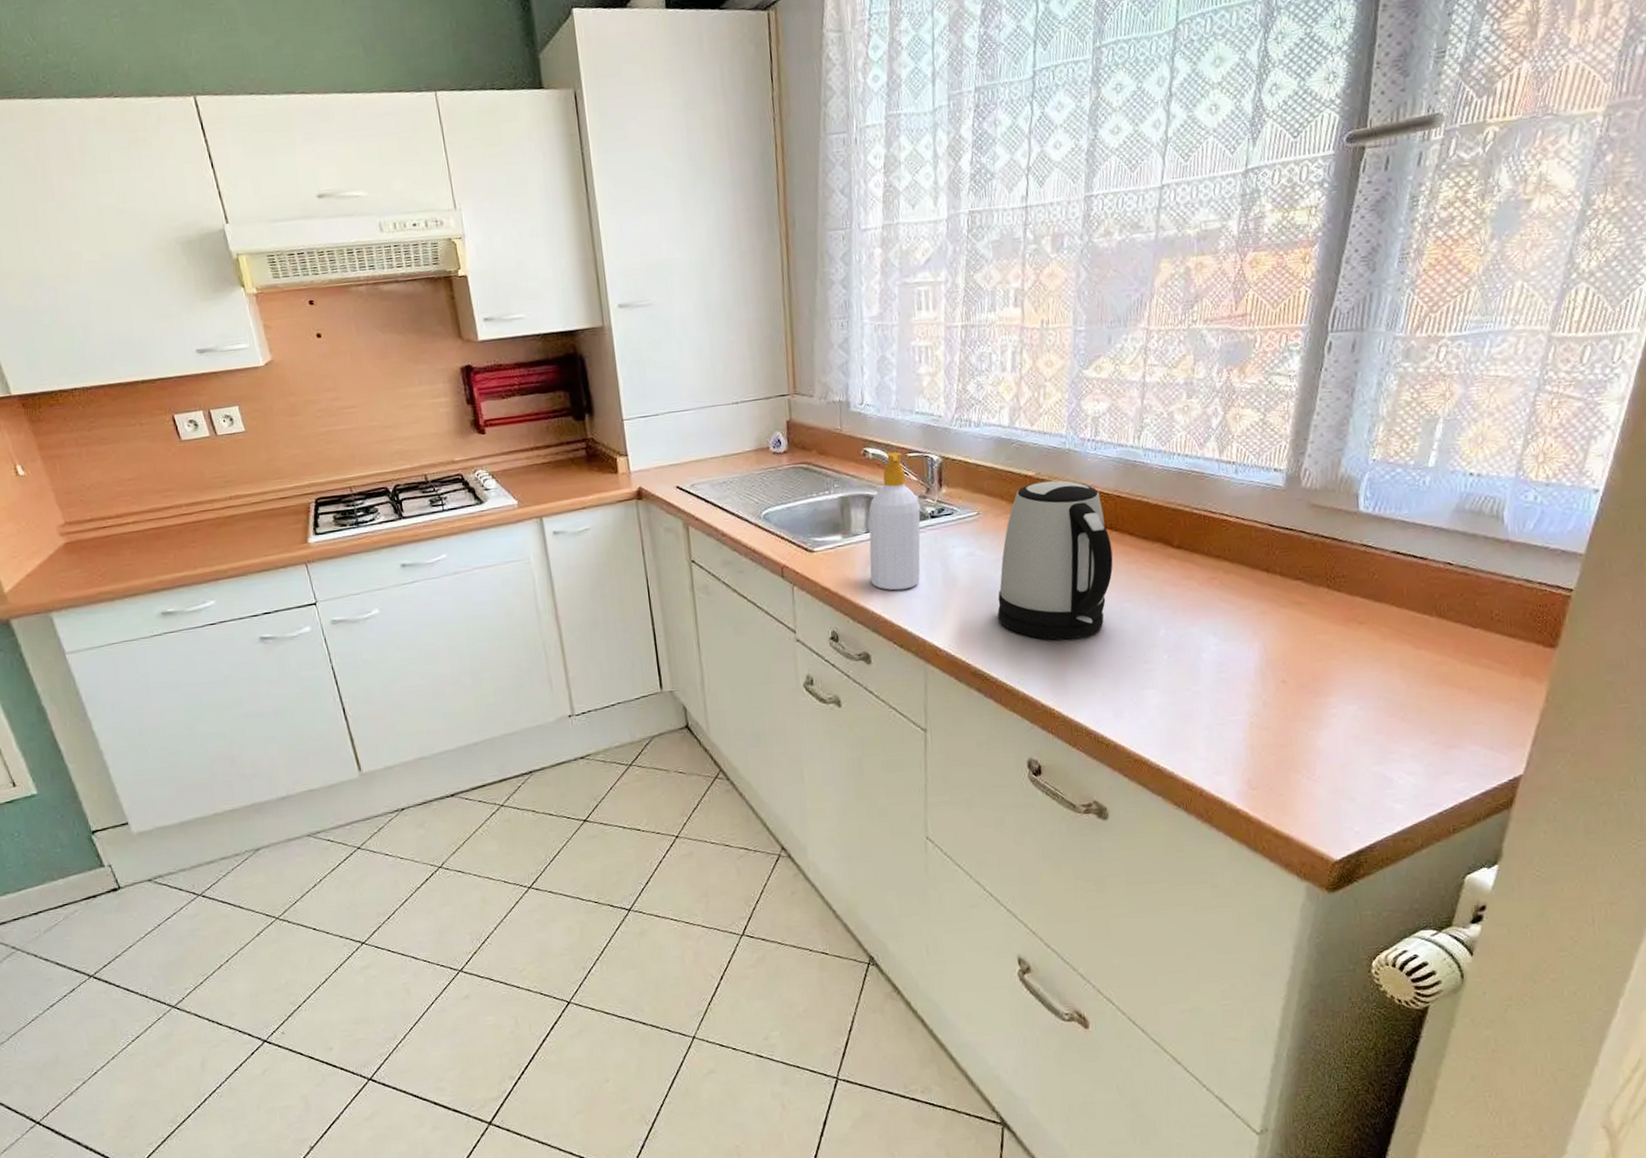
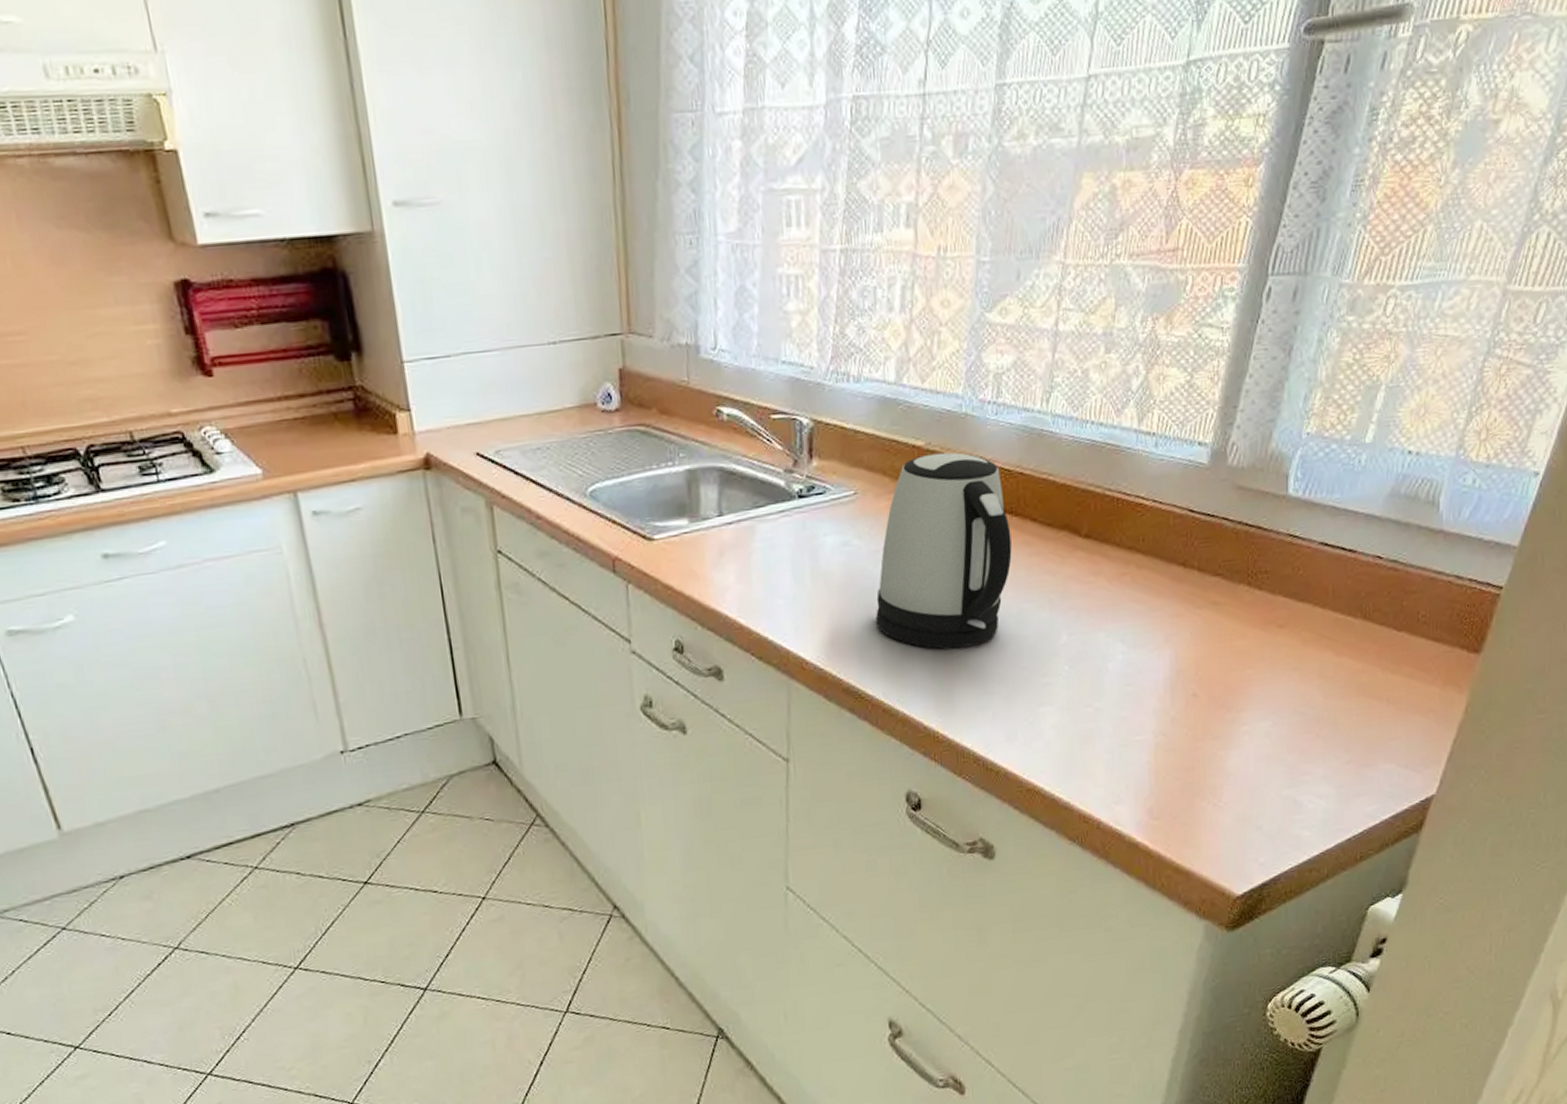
soap bottle: present [868,452,921,591] -> none [722,413,786,589]

